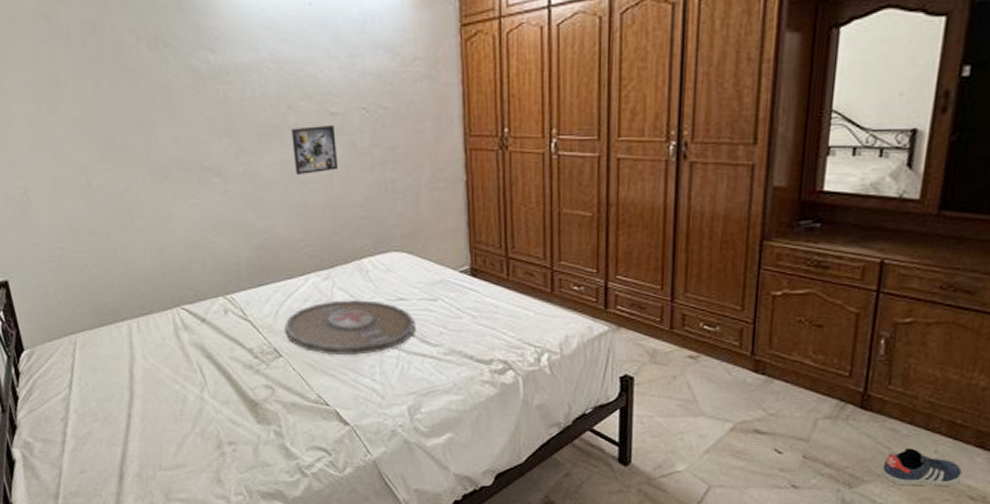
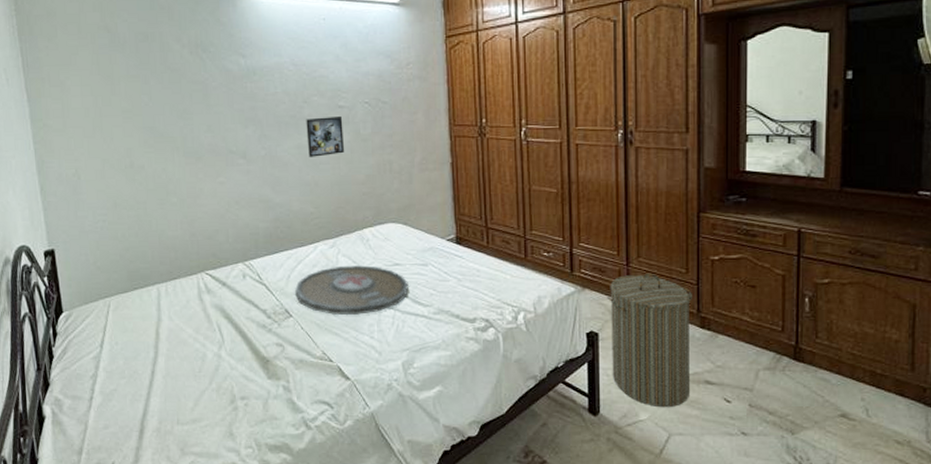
laundry hamper: none [646,310,747,459] -> present [607,272,692,408]
sneaker: present [881,448,963,487] -> none [817,396,888,432]

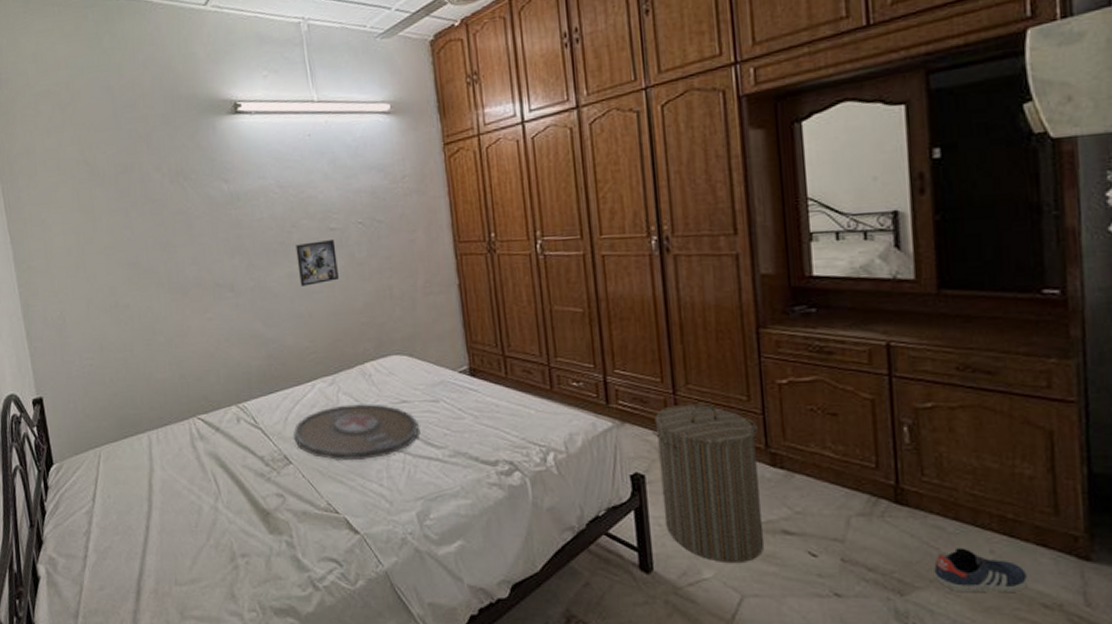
sneaker: none [817,396,888,432] -> present [933,548,1029,593]

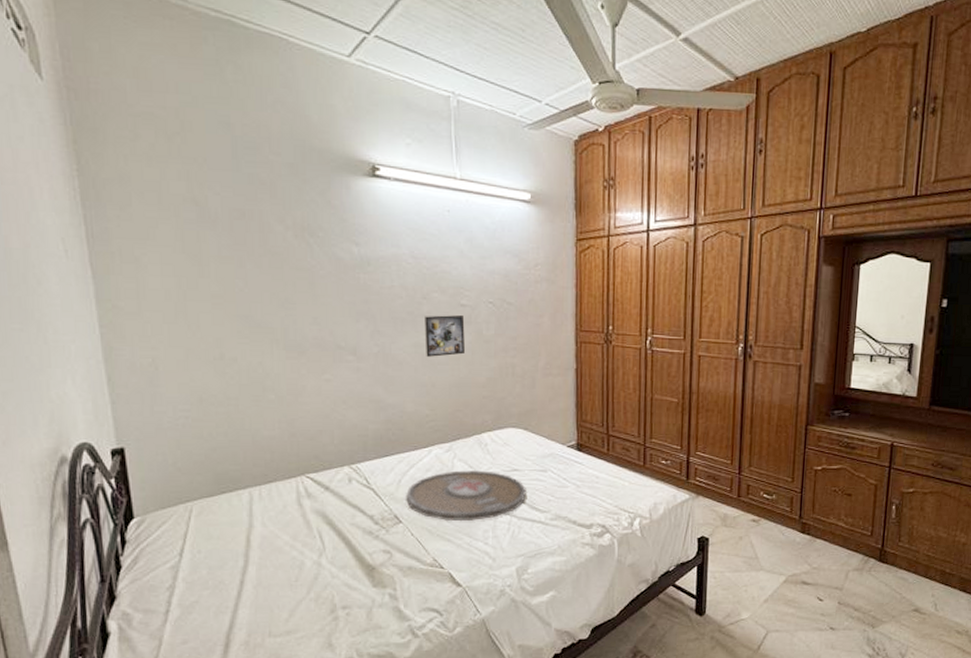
laundry hamper: present [652,401,765,564] -> none [719,481,796,607]
sneaker: present [933,548,1029,593] -> none [895,593,952,625]

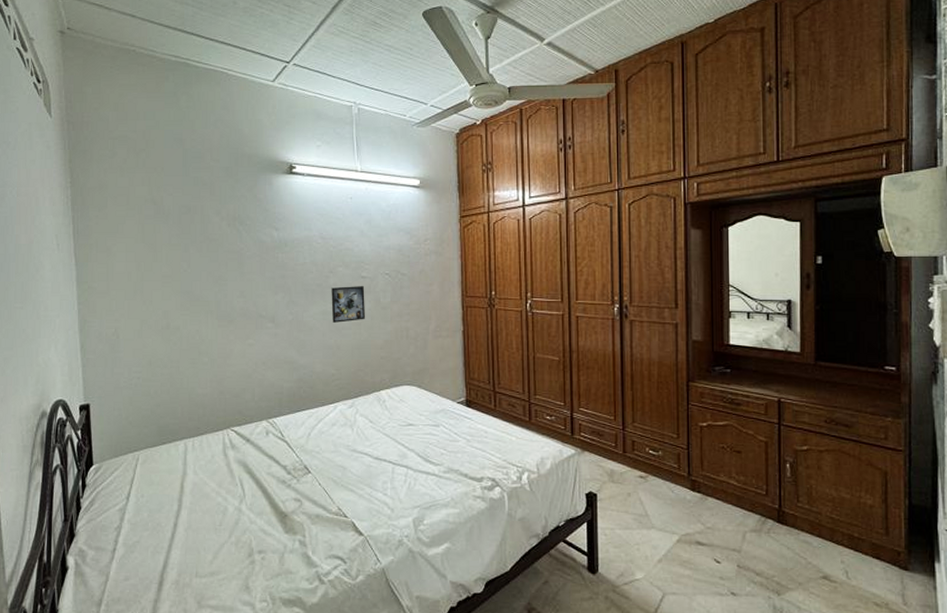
serving tray: present [405,469,526,522] -> none [313,424,421,473]

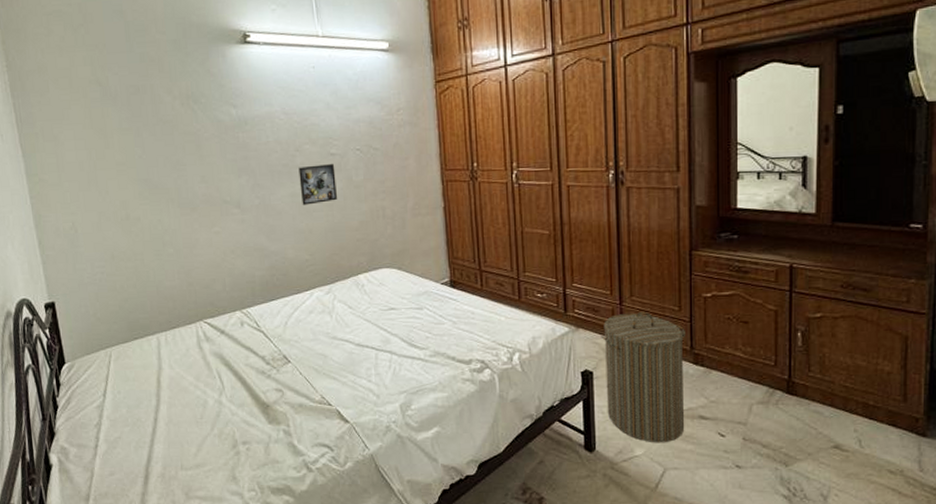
laundry hamper: none [605,437,683,568] -> present [601,311,685,443]

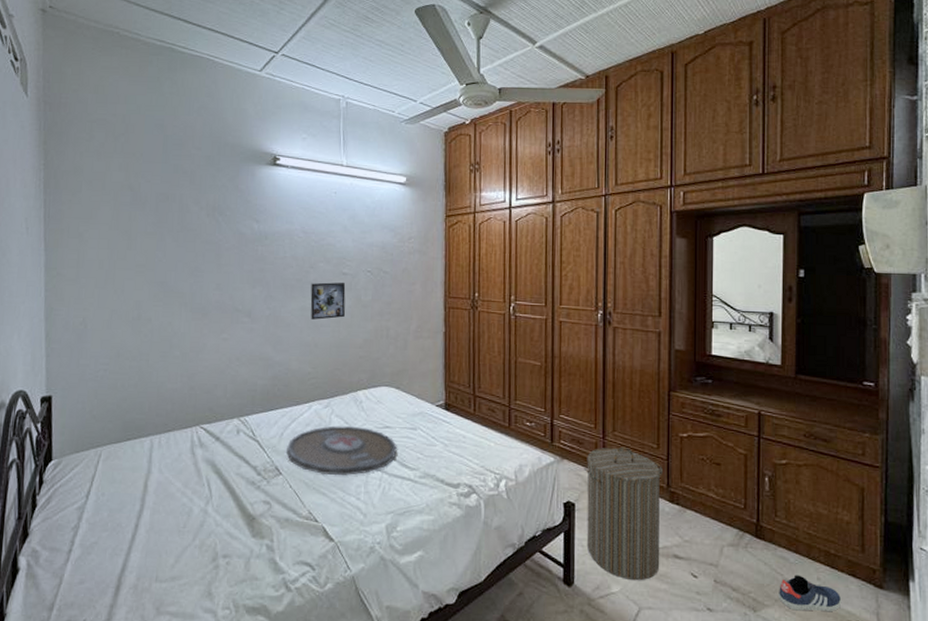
serving tray: none [292,309,404,361] -> present [285,425,397,476]
sneaker: none [811,428,881,463] -> present [777,575,842,612]

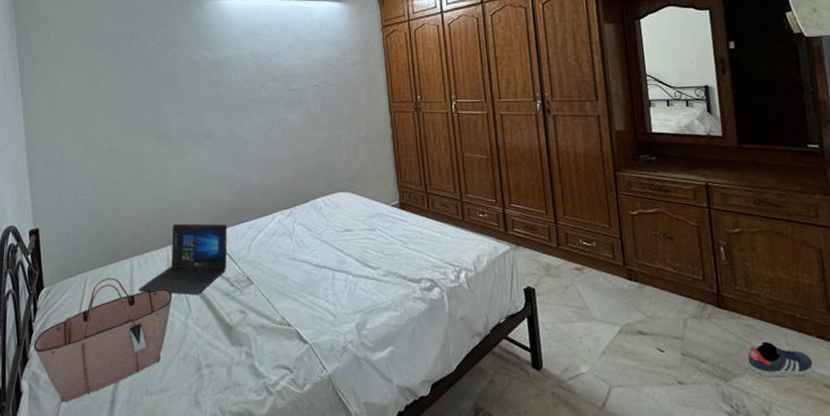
tote bag: none [36,454,193,583] -> present [34,277,173,403]
laptop: none [156,404,260,480] -> present [138,223,228,295]
serving tray: present [285,425,397,476] -> none [255,231,359,281]
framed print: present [310,282,346,320] -> none [264,97,297,135]
laundry hamper: present [584,446,662,581] -> none [540,229,626,360]

